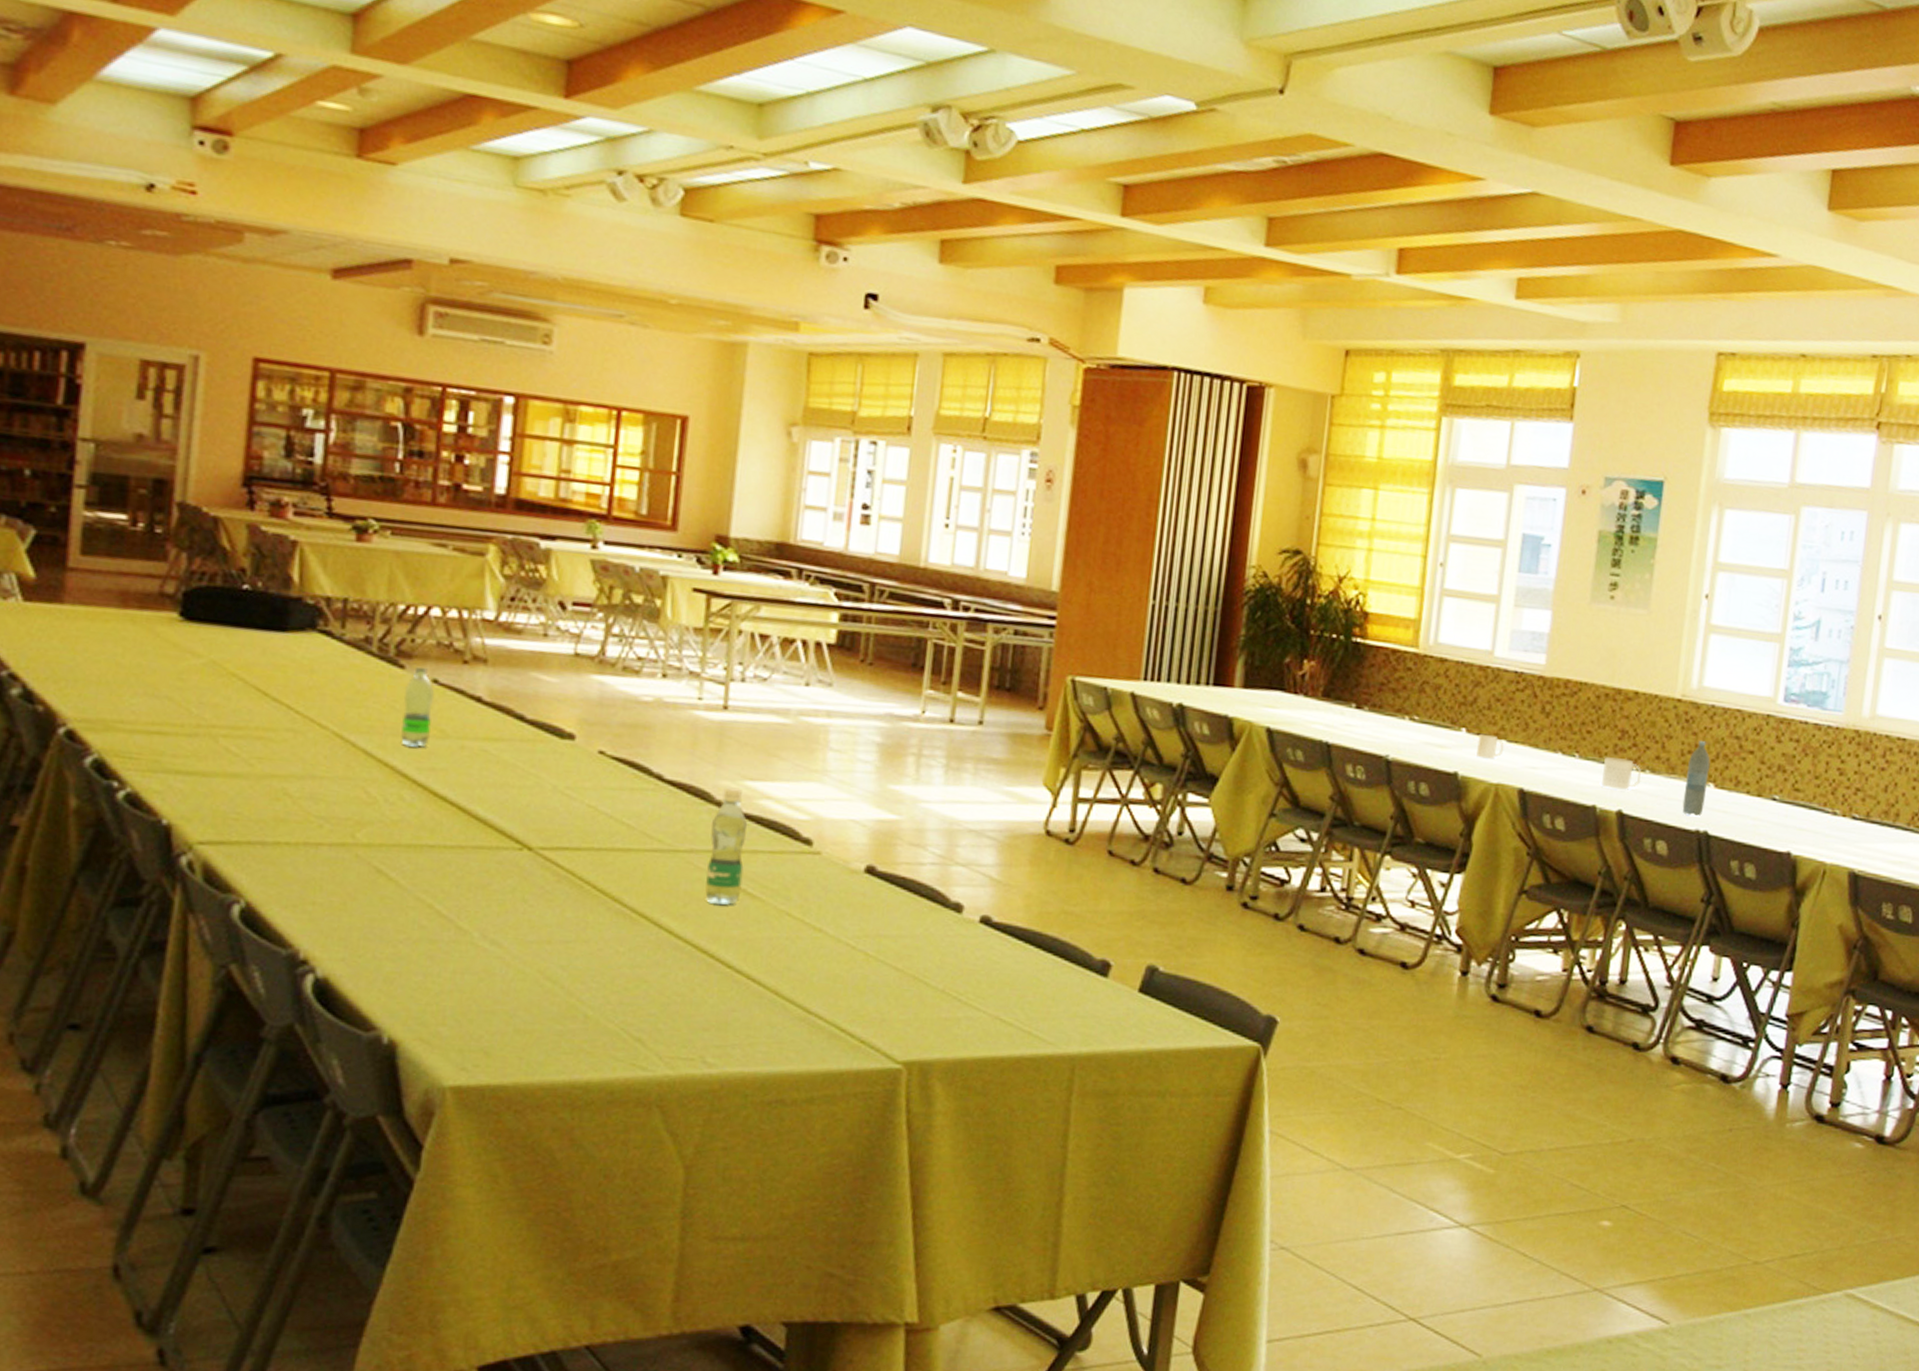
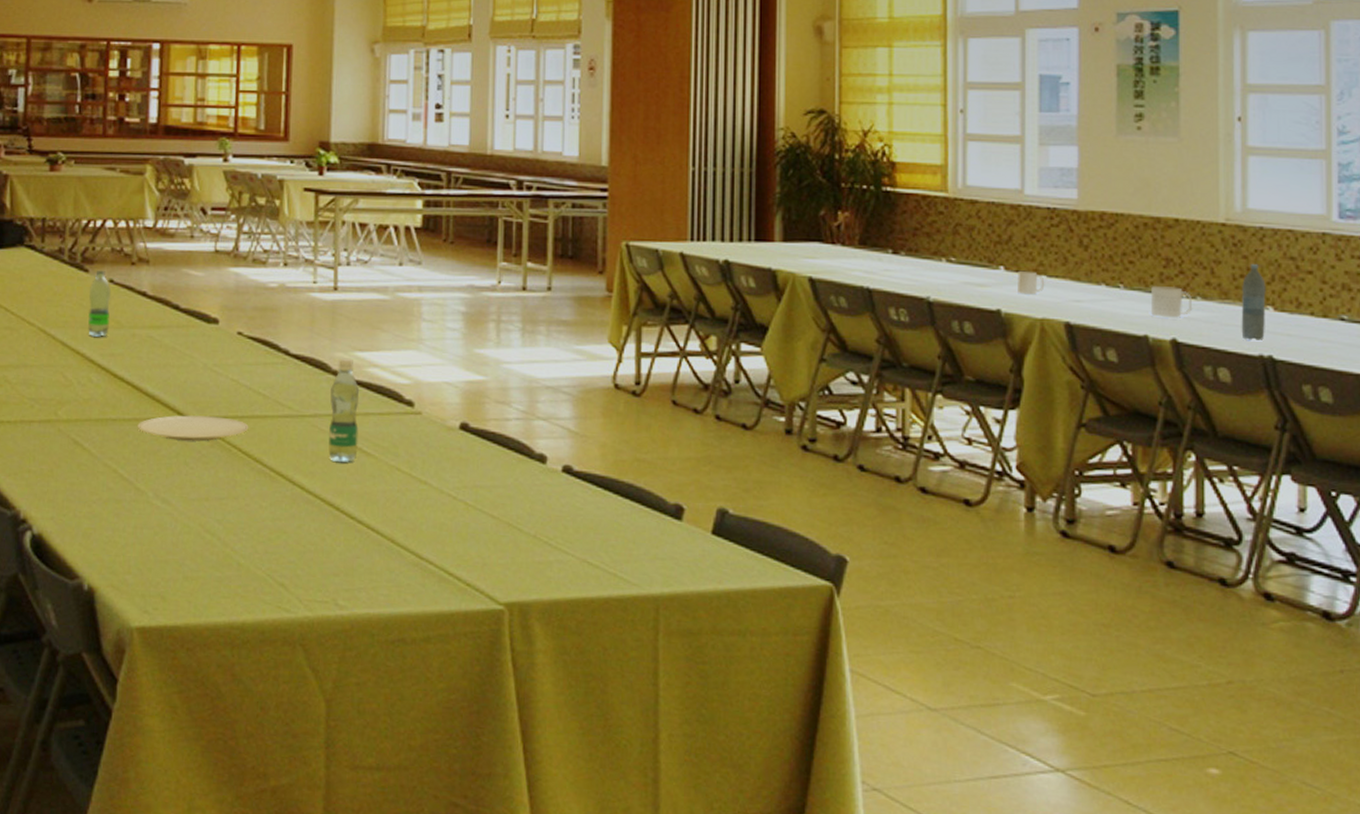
plate: none [462,844,607,876] -> present [137,415,249,442]

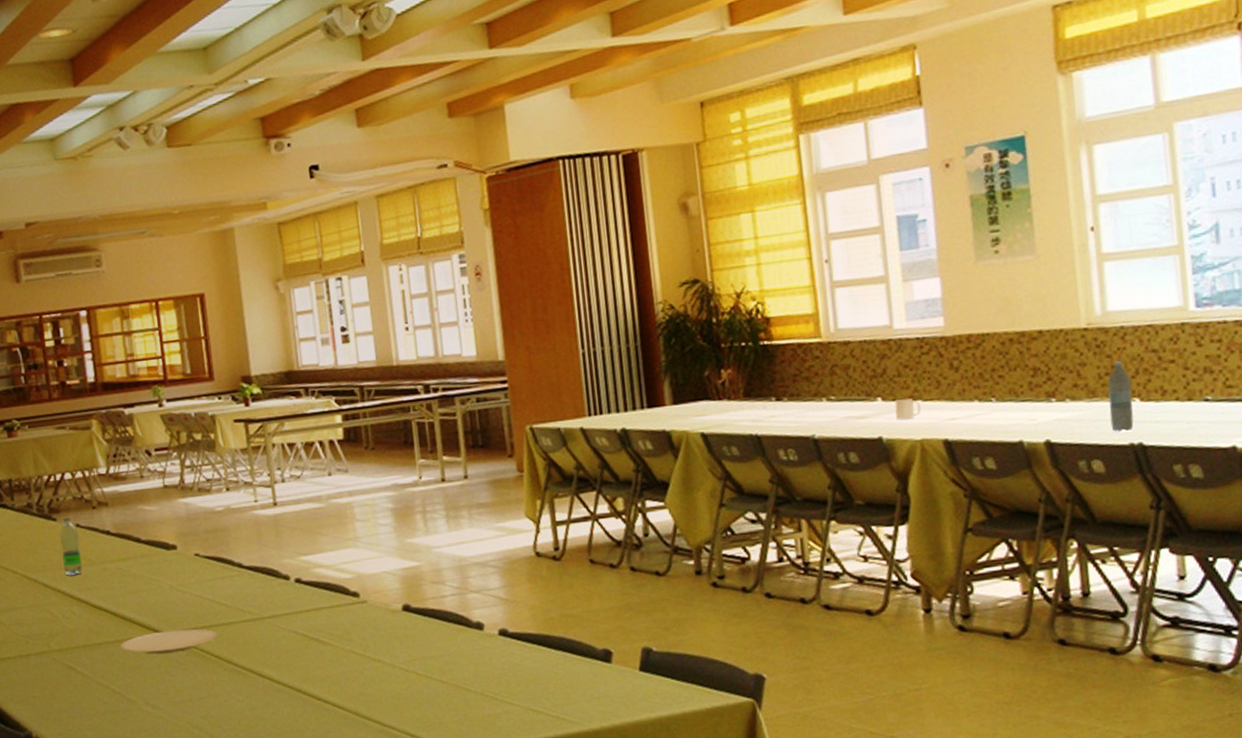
bottle: present [328,358,360,462] -> none [284,563,316,654]
mug: present [1151,285,1193,318] -> none [1022,392,1063,424]

